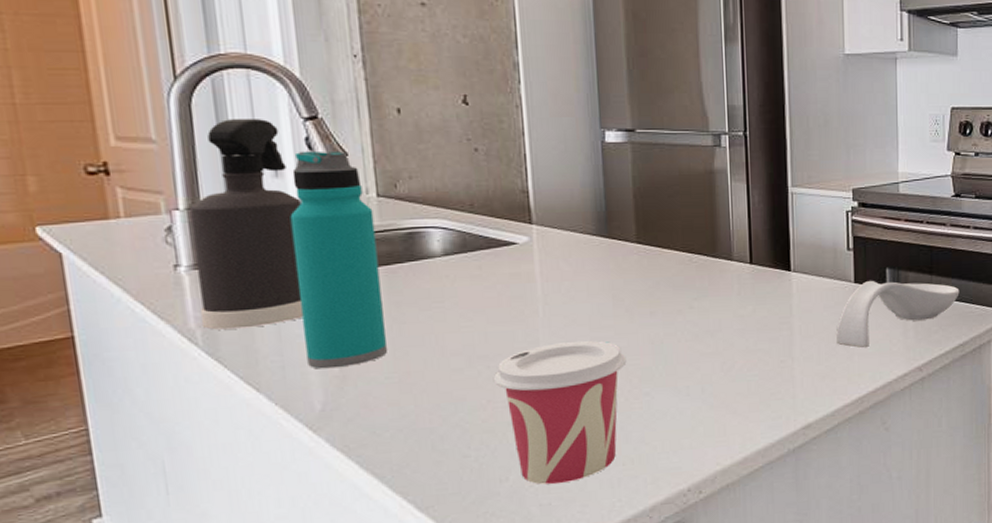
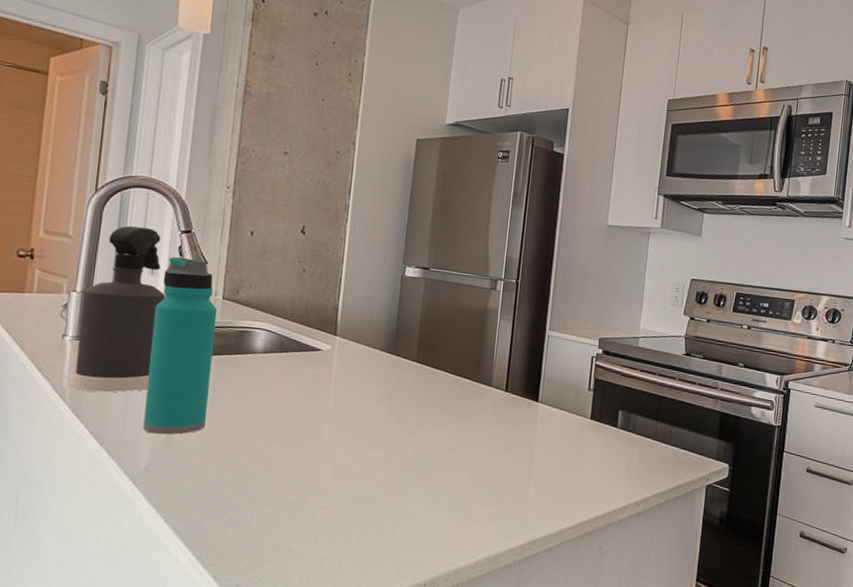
cup: present [493,341,627,485] -> none [282,438,392,561]
spoon rest: present [835,280,960,349] -> none [567,419,680,479]

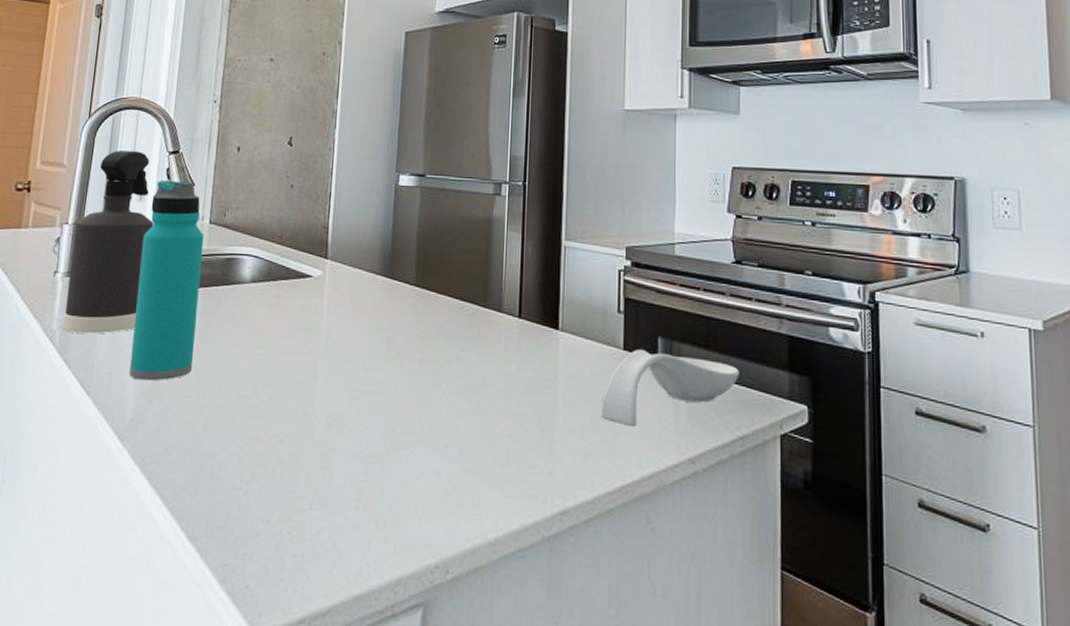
spoon rest: none [567,419,680,479] -> present [600,348,740,428]

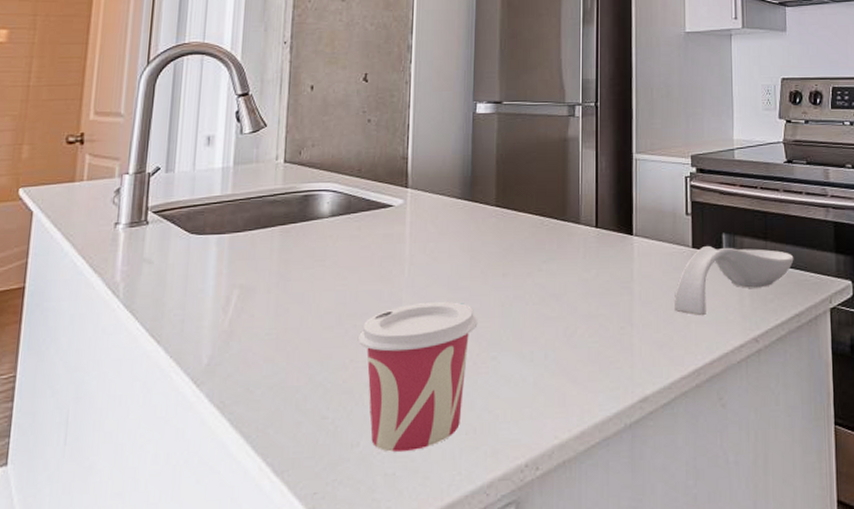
spray bottle: present [61,151,153,334] -> none [125,96,224,283]
water bottle: present [129,179,204,381] -> none [204,122,279,324]
cup: none [272,380,392,535] -> present [357,301,478,452]

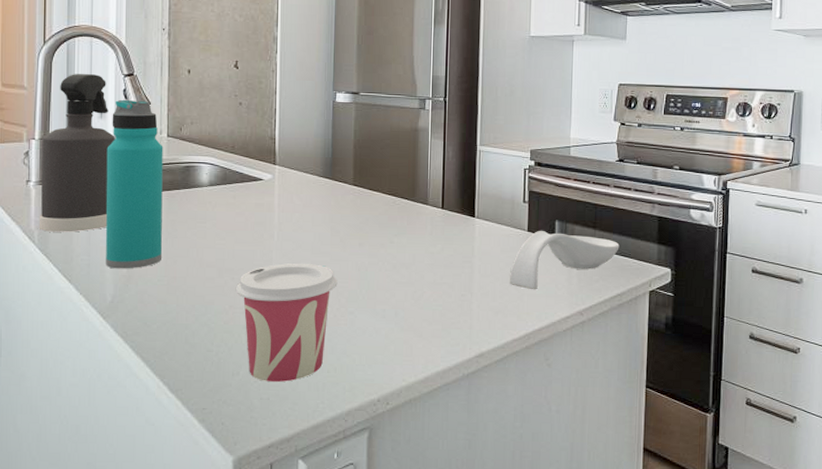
spray bottle: none [125,96,224,283] -> present [38,74,115,232]
water bottle: none [204,122,279,324] -> present [106,99,163,269]

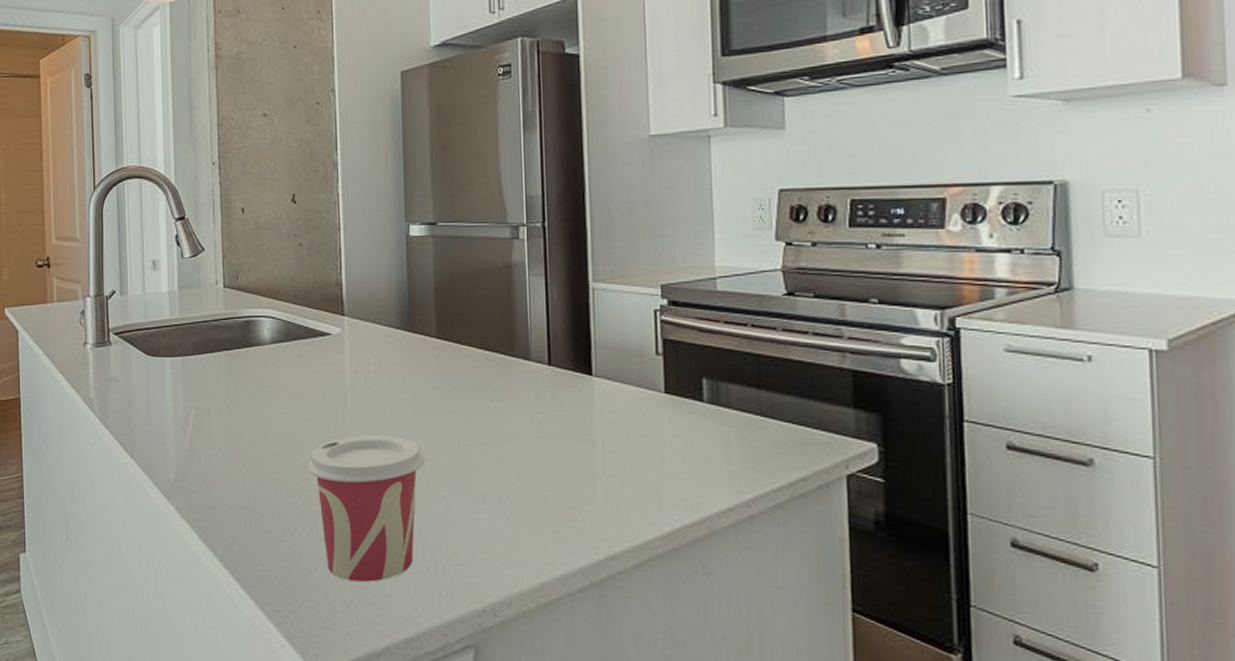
spray bottle: present [38,74,115,232] -> none [96,220,170,400]
water bottle: present [106,99,163,269] -> none [161,247,224,443]
spoon rest: present [509,230,620,290] -> none [643,391,797,472]

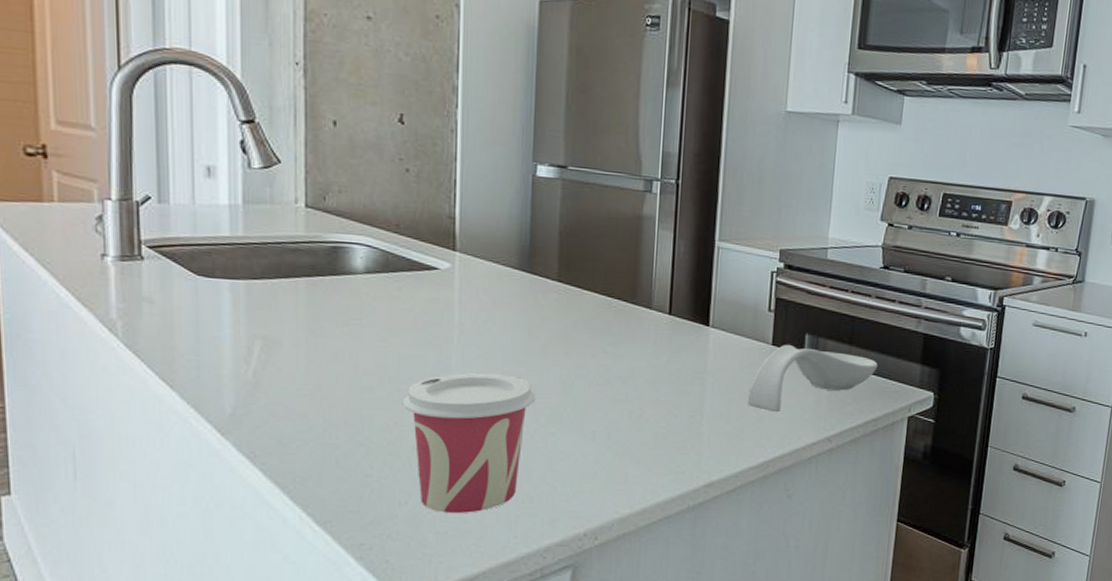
spoon rest: none [643,391,797,472] -> present [747,344,878,413]

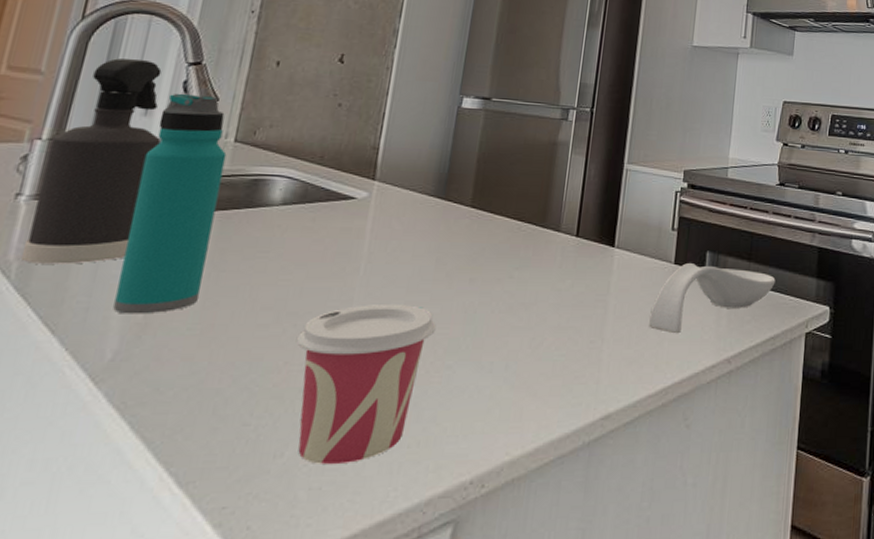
spray bottle: none [120,114,230,325] -> present [20,58,162,264]
water bottle: none [218,153,301,374] -> present [113,93,227,314]

